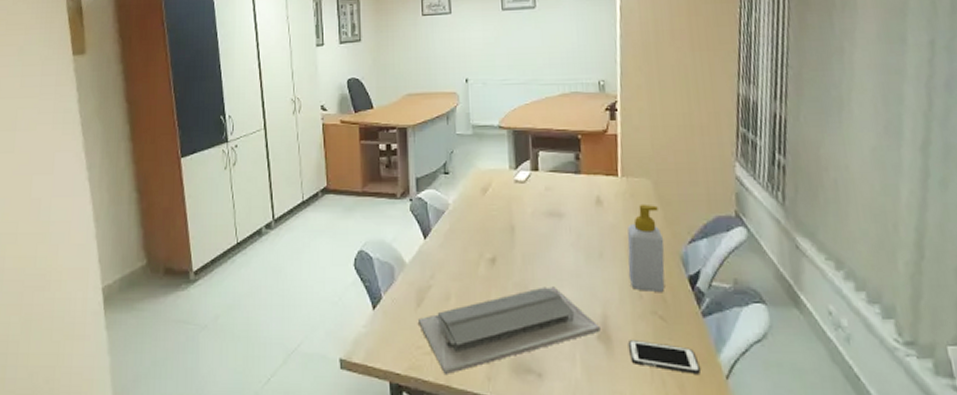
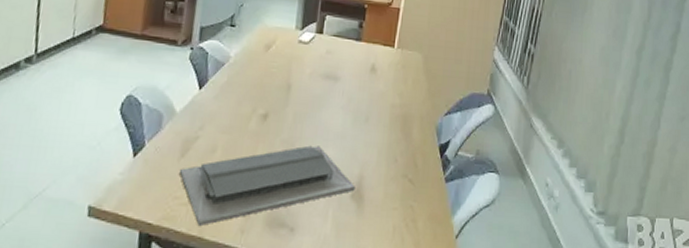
soap bottle: present [627,204,665,291] -> none [388,75,425,157]
cell phone: present [628,340,700,374] -> none [377,200,436,233]

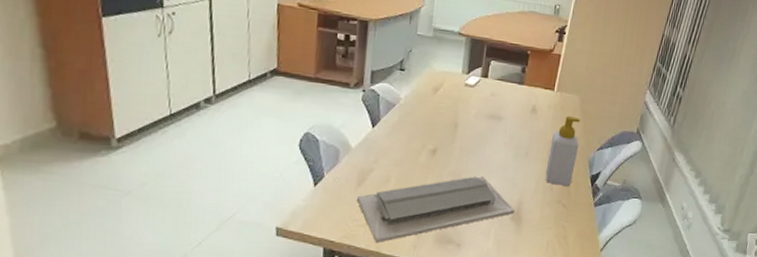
soap bottle: none [388,75,425,157] -> present [545,115,580,186]

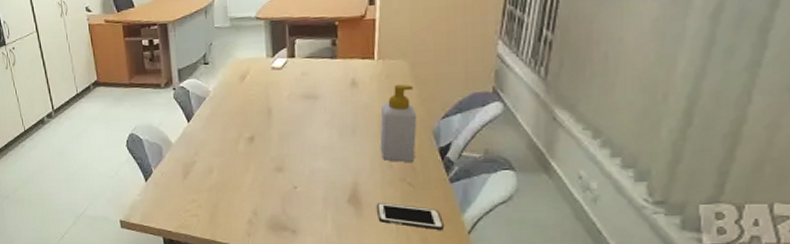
architectural model: present [356,176,515,243] -> none [184,160,351,231]
cell phone: none [533,221,584,247] -> present [376,203,444,230]

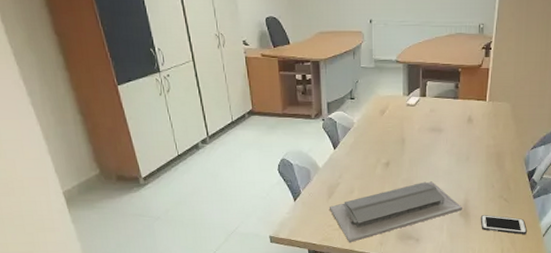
architectural model: none [184,160,351,231] -> present [329,181,462,242]
soap bottle: present [380,84,417,162] -> none [486,121,514,183]

